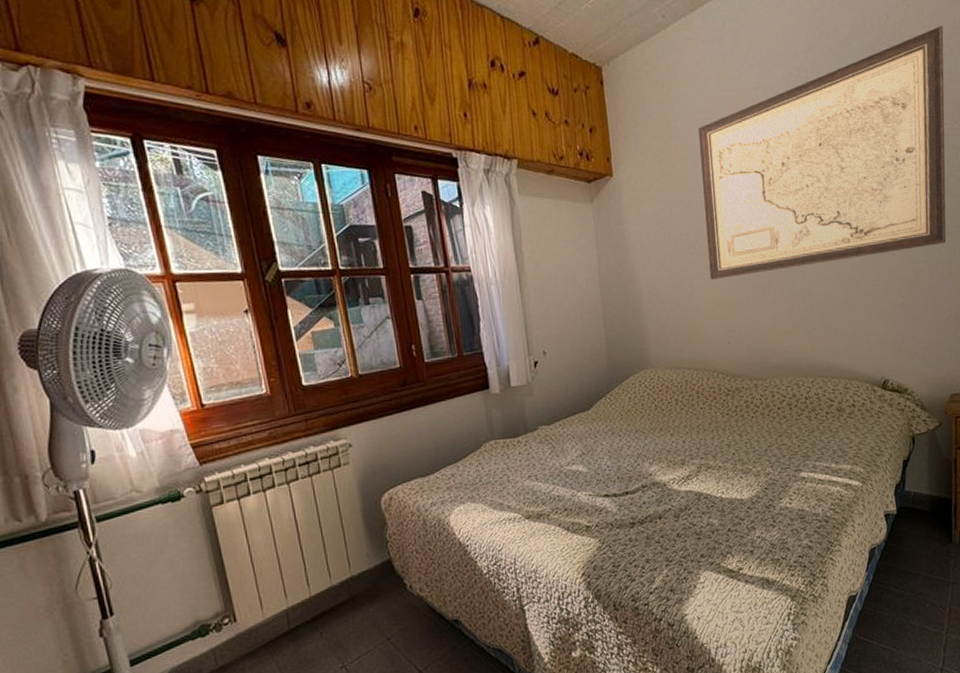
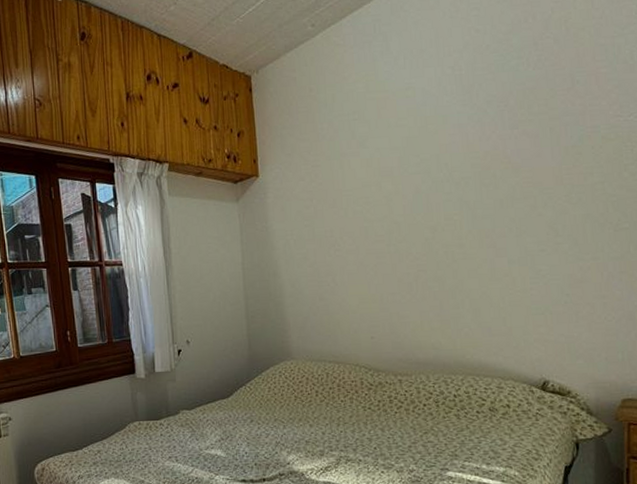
wall art: present [698,26,946,281] -> none [345,16,619,276]

